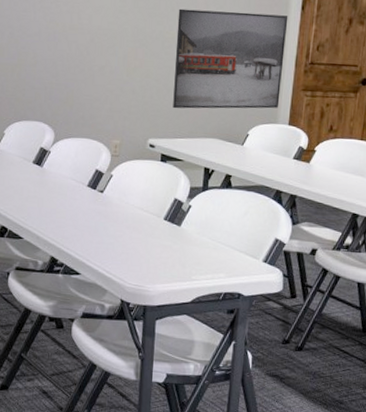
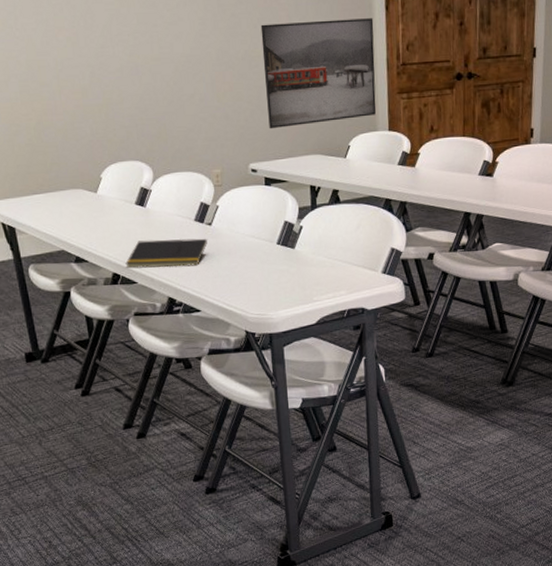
notepad: none [14,198,97,230] -> present [125,238,207,269]

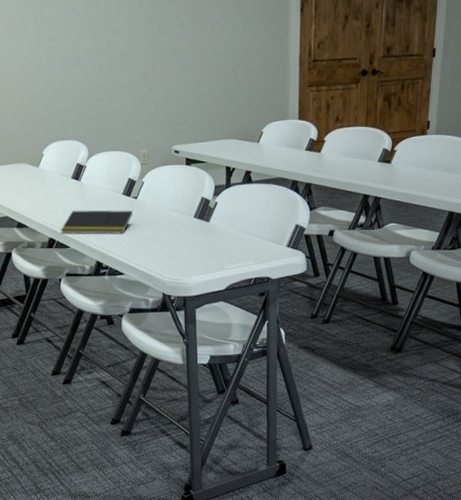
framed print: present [260,18,377,129] -> none [188,19,289,116]

